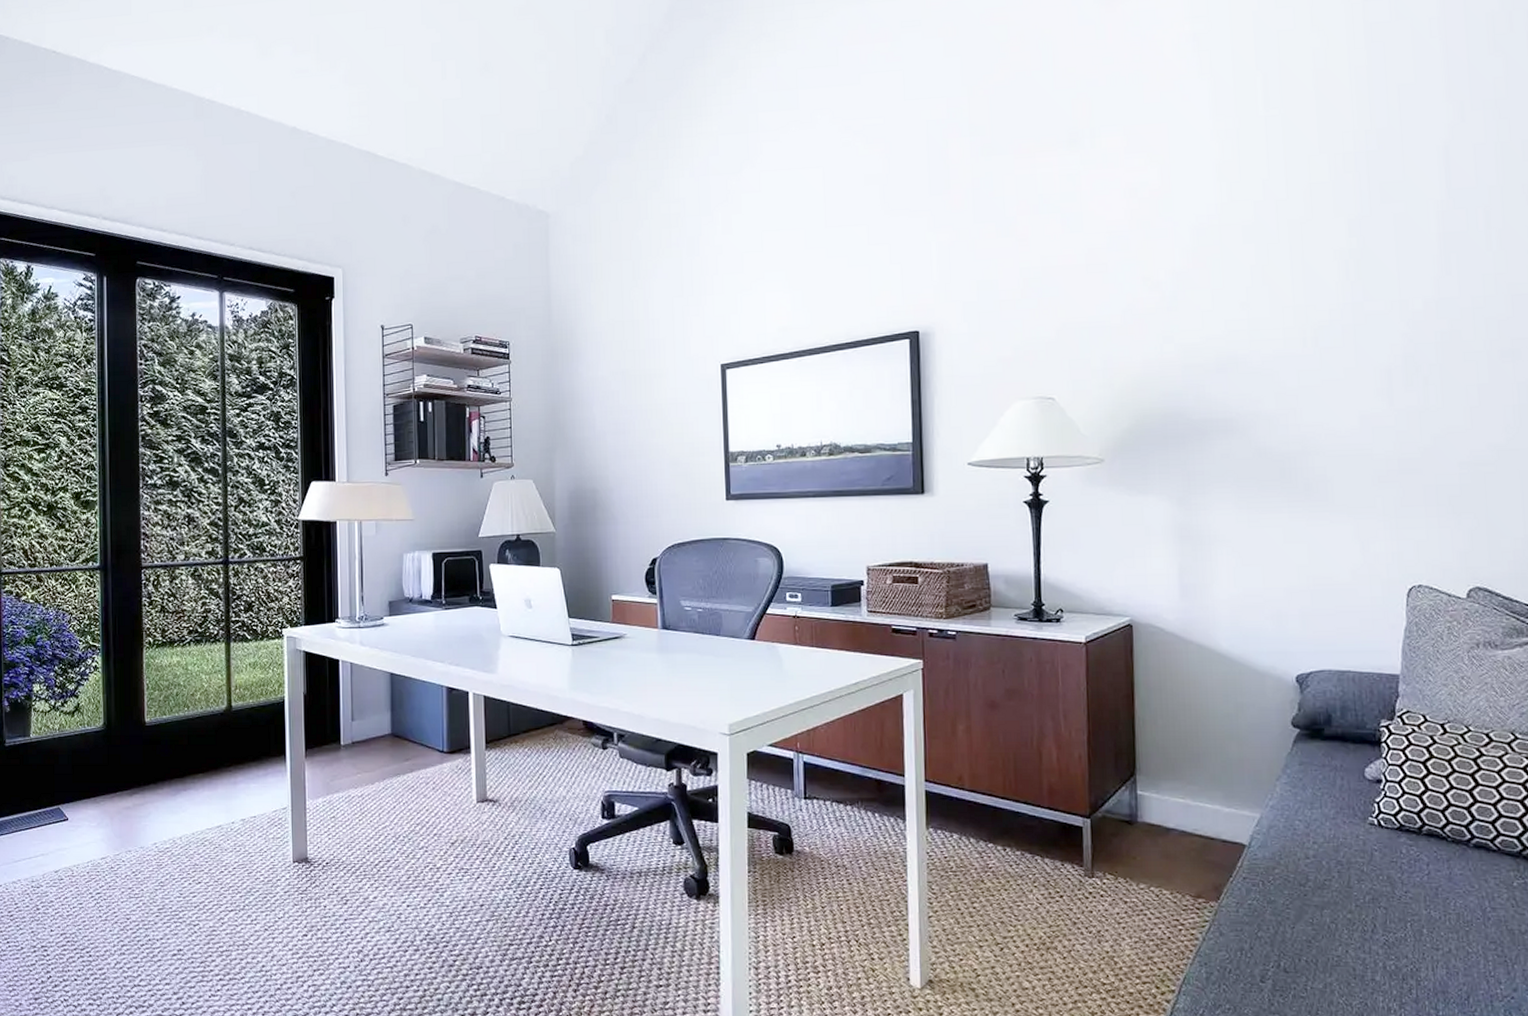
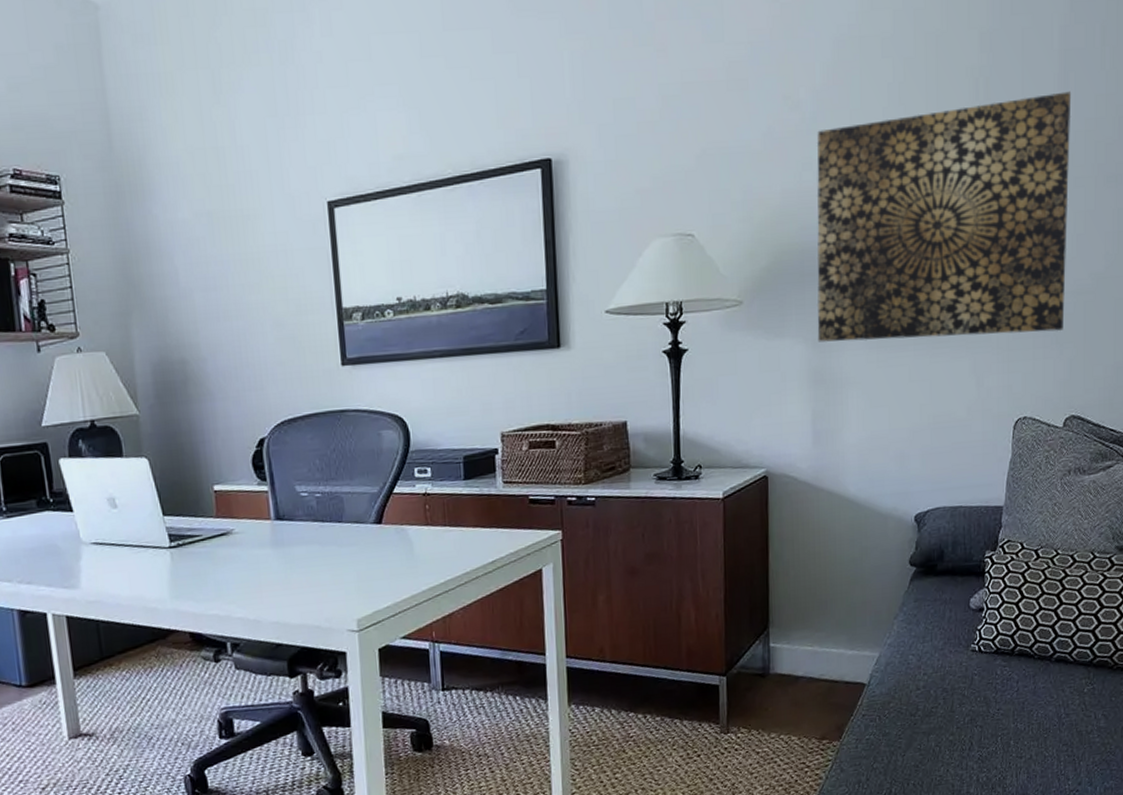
wall art: none [1177,271,1461,501] -> present [816,91,1072,342]

